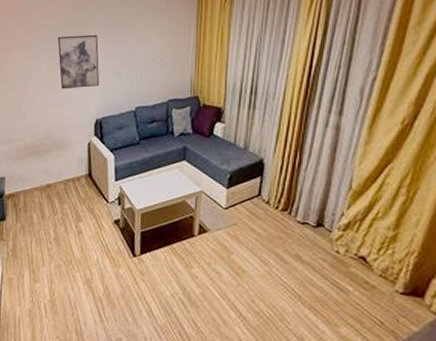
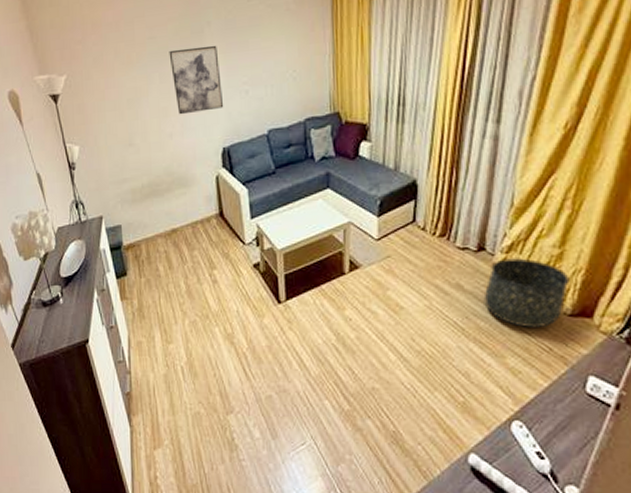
basket: none [320,235,403,303] -> present [483,258,570,329]

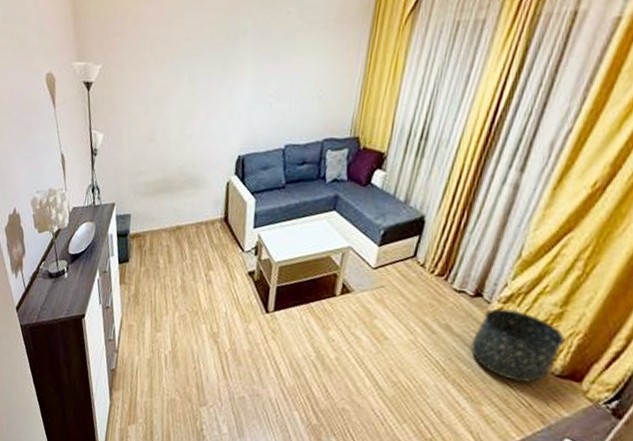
wall art: present [169,45,224,115] -> none [201,53,249,118]

